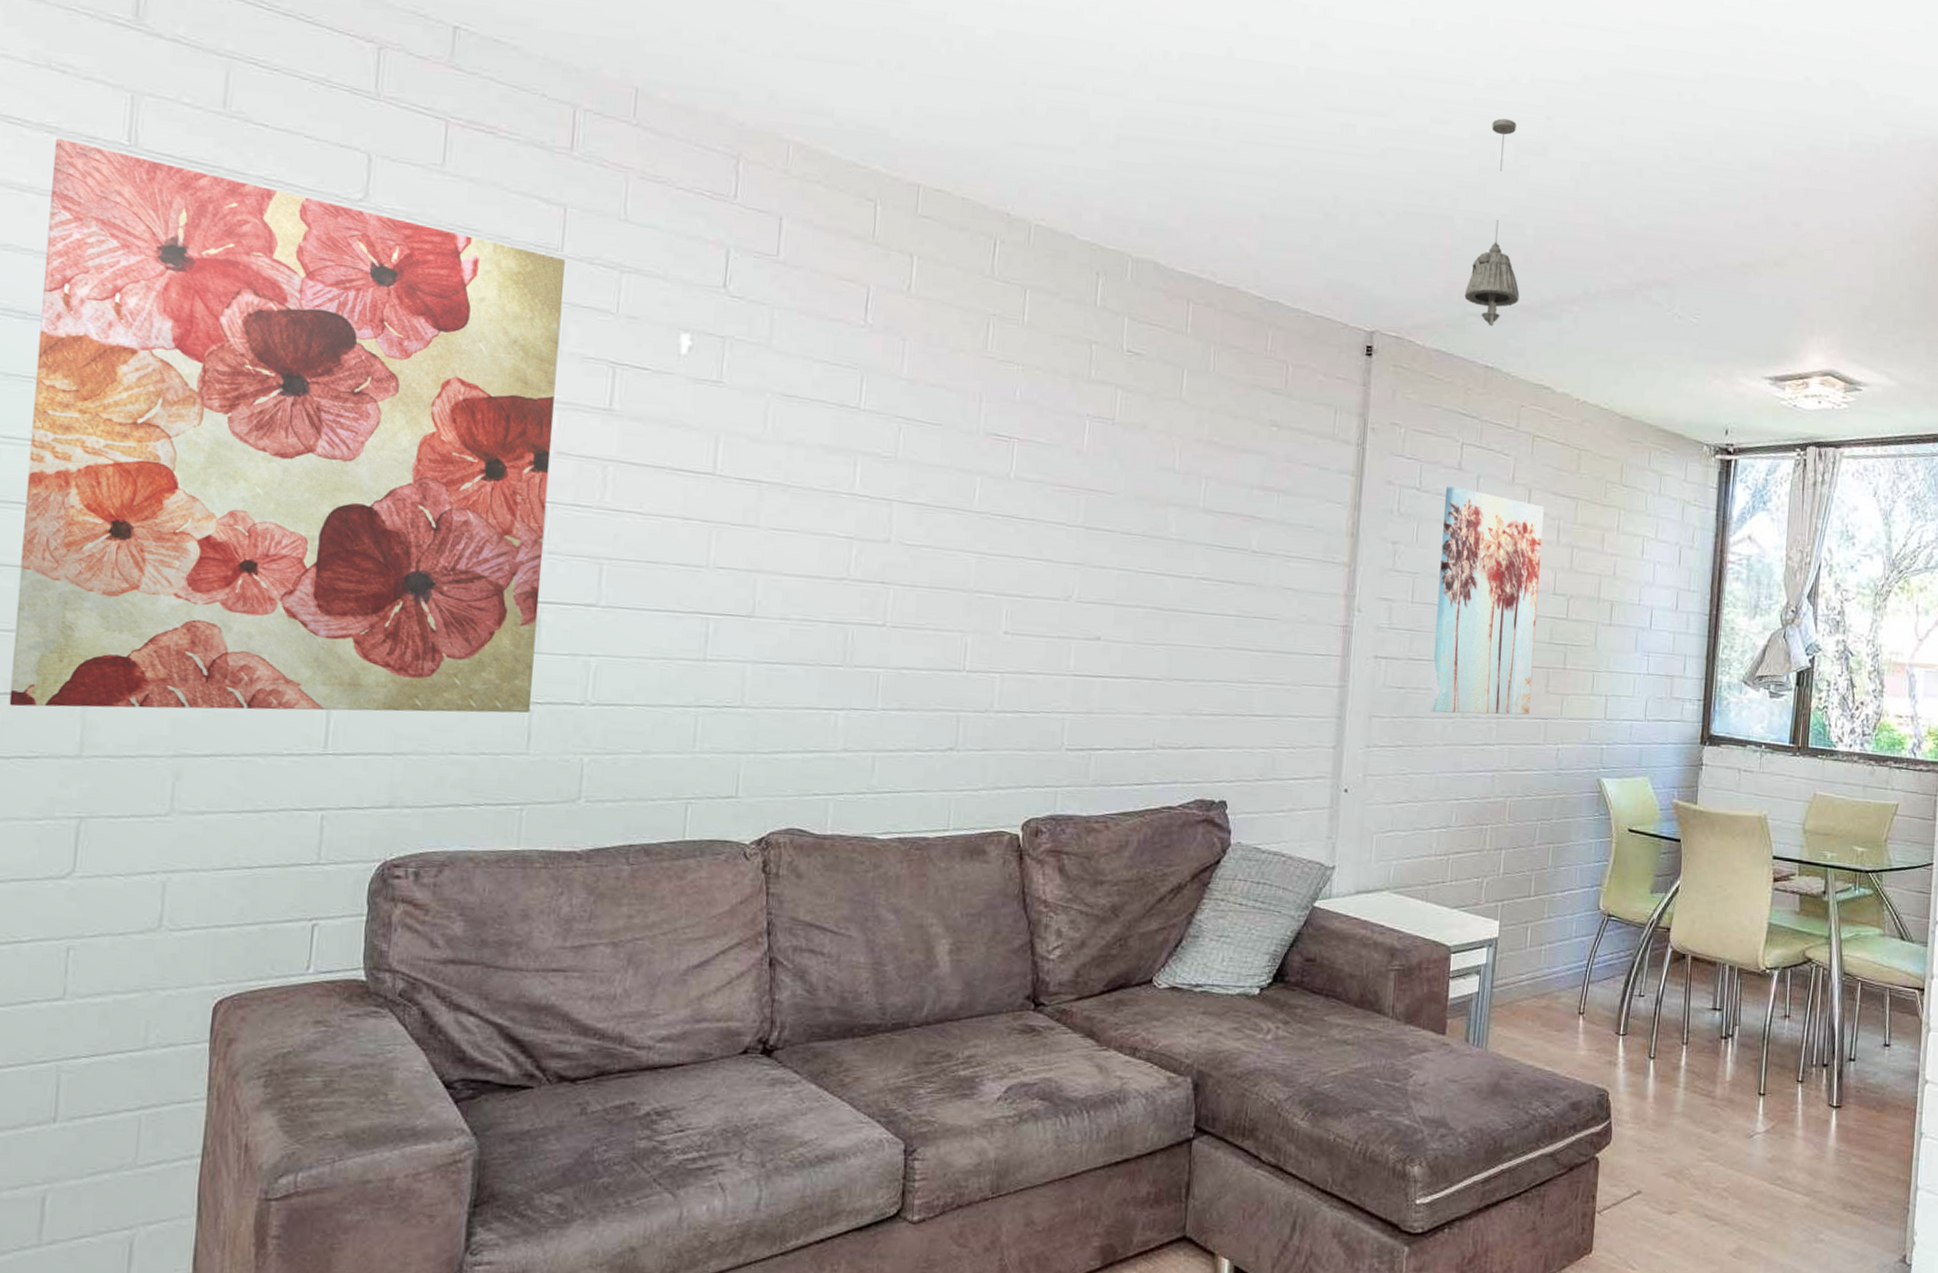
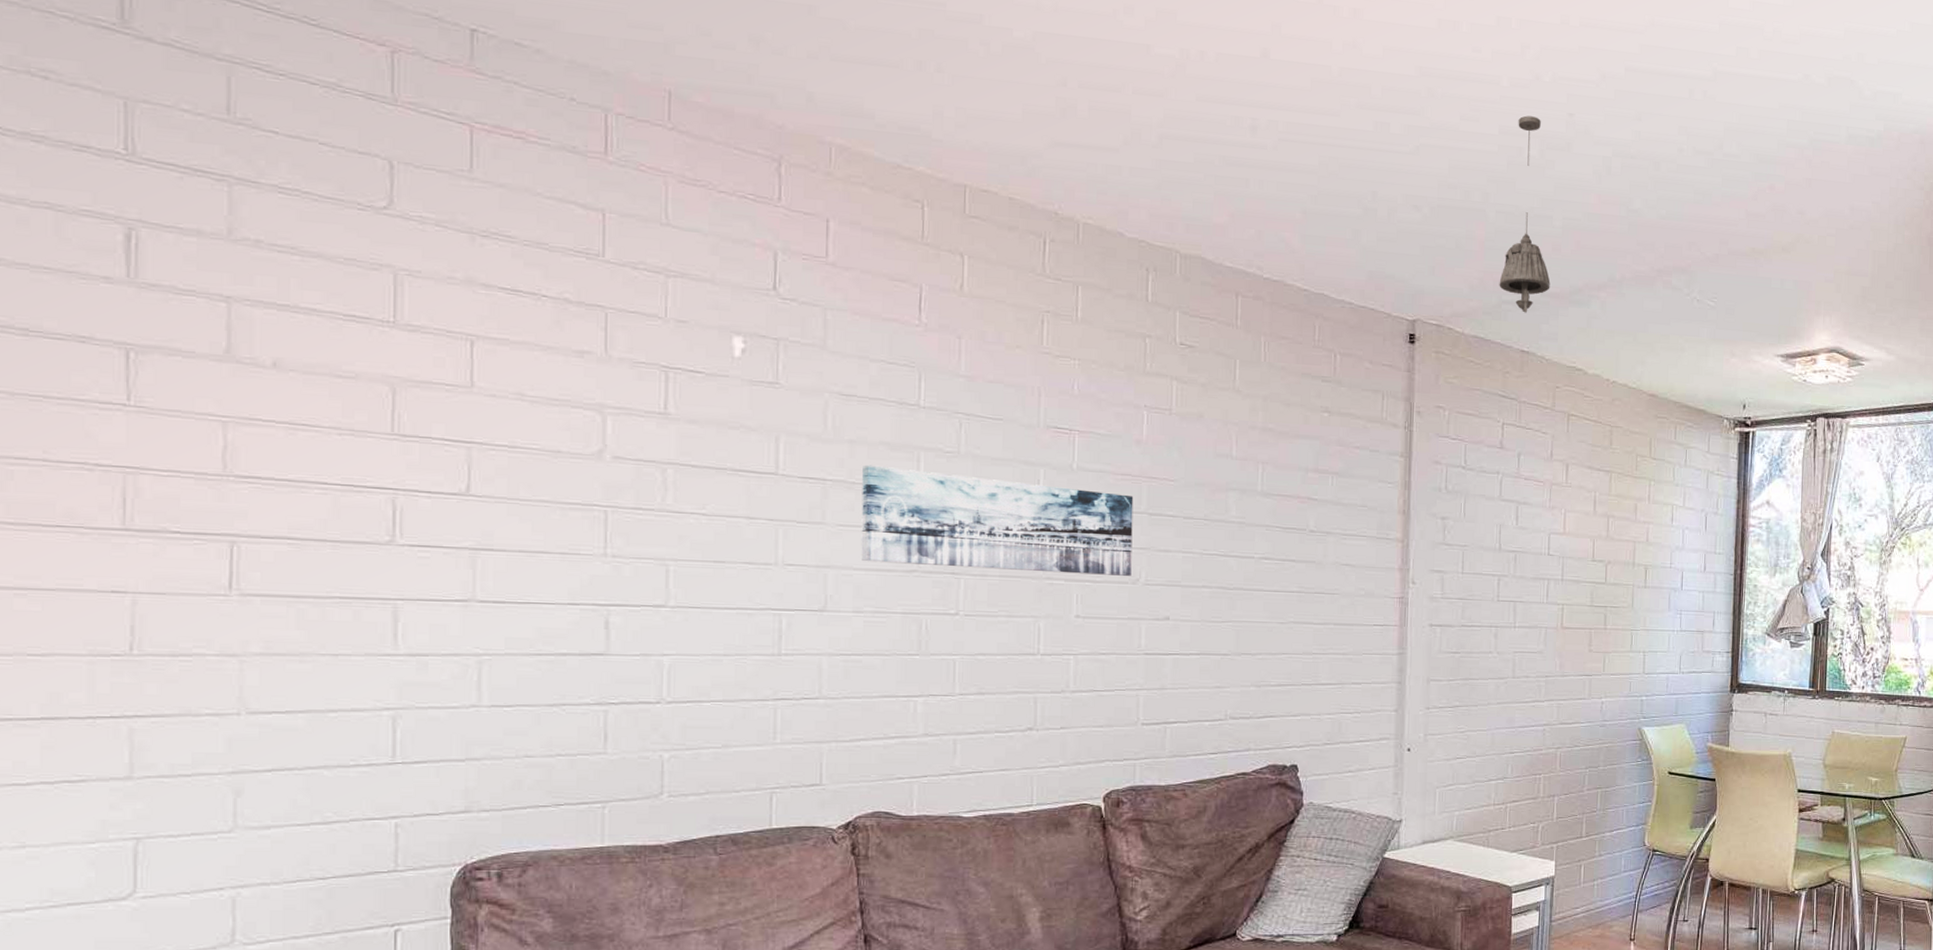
wall art: present [9,138,565,713] -> none [43,147,608,731]
wall art: none [791,467,1071,592] -> present [860,464,1134,576]
wall art: present [1430,486,1544,715] -> none [1483,463,1581,675]

